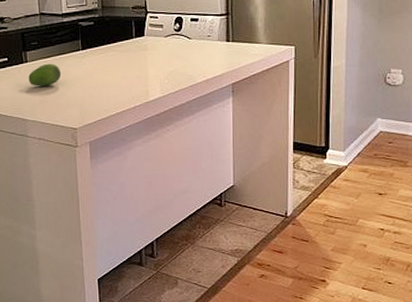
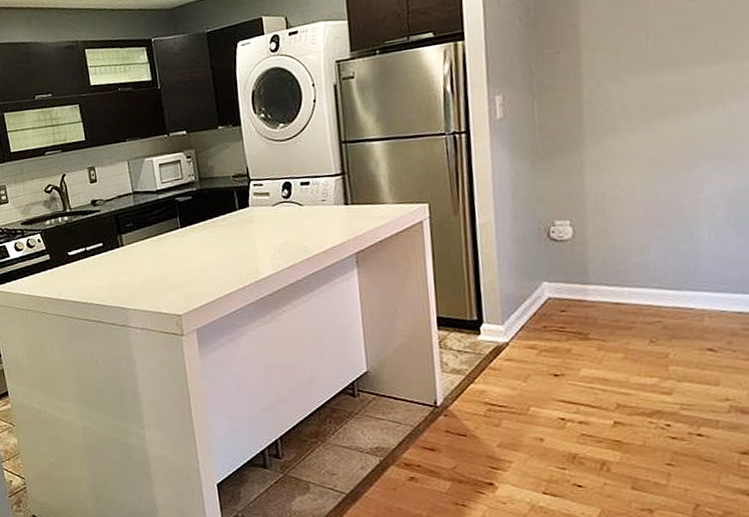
fruit: present [28,63,62,86] -> none [125,245,161,272]

